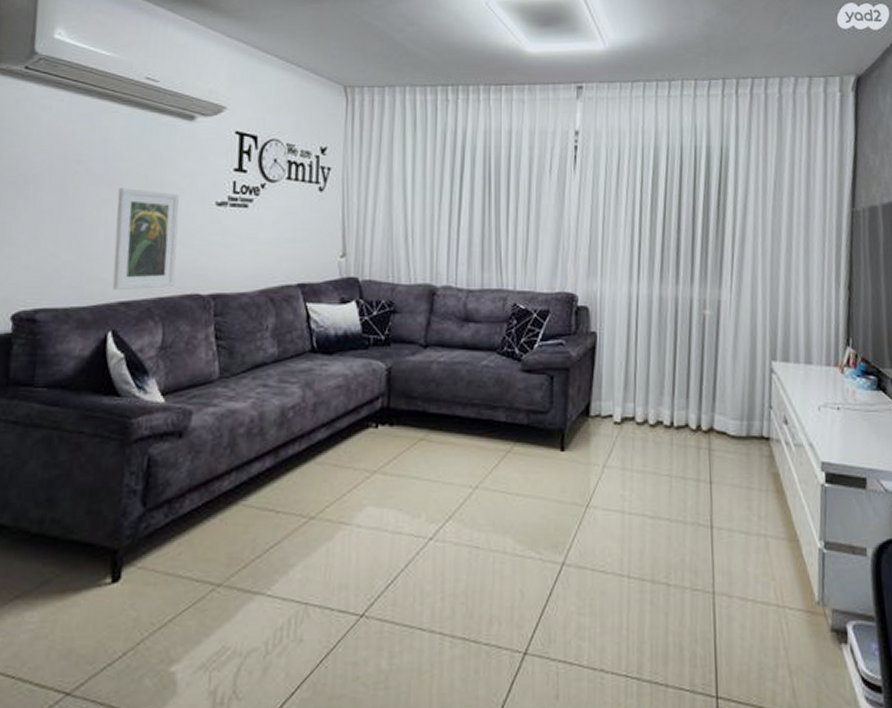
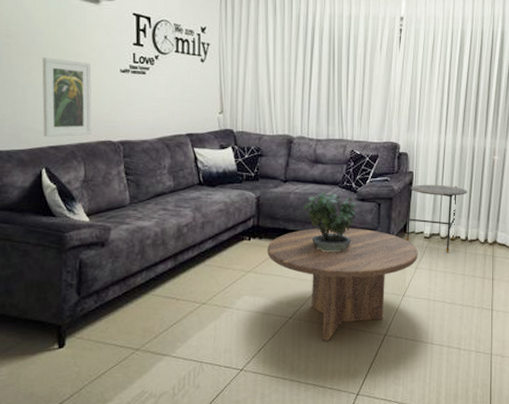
coffee table: none [400,410,606,573] -> present [267,228,418,341]
potted plant: none [448,354,520,445] -> present [302,187,356,253]
side table: none [589,349,671,444] -> present [407,184,468,252]

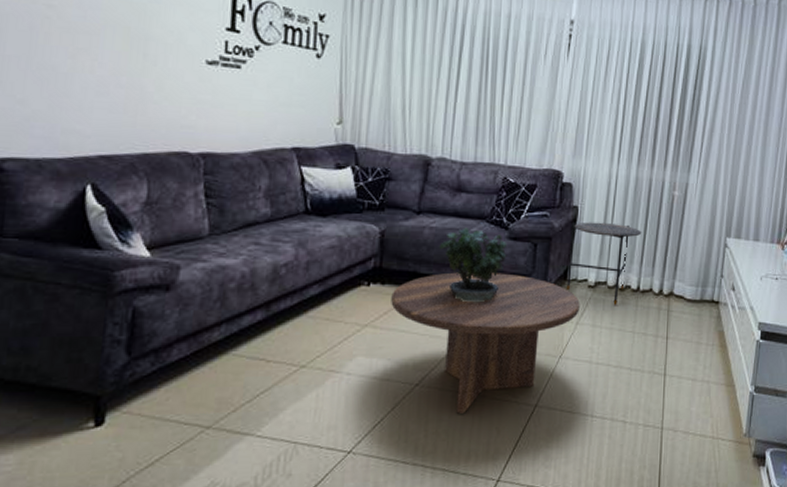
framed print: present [42,57,92,138] -> none [91,38,166,144]

